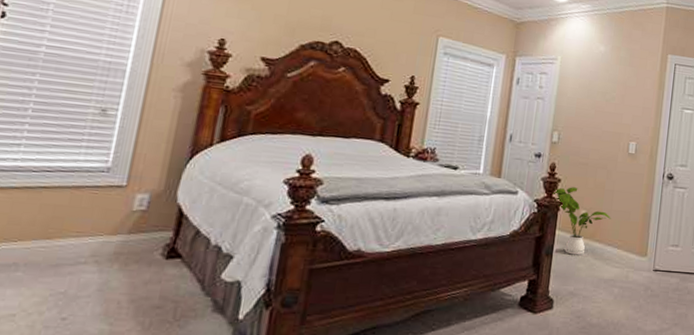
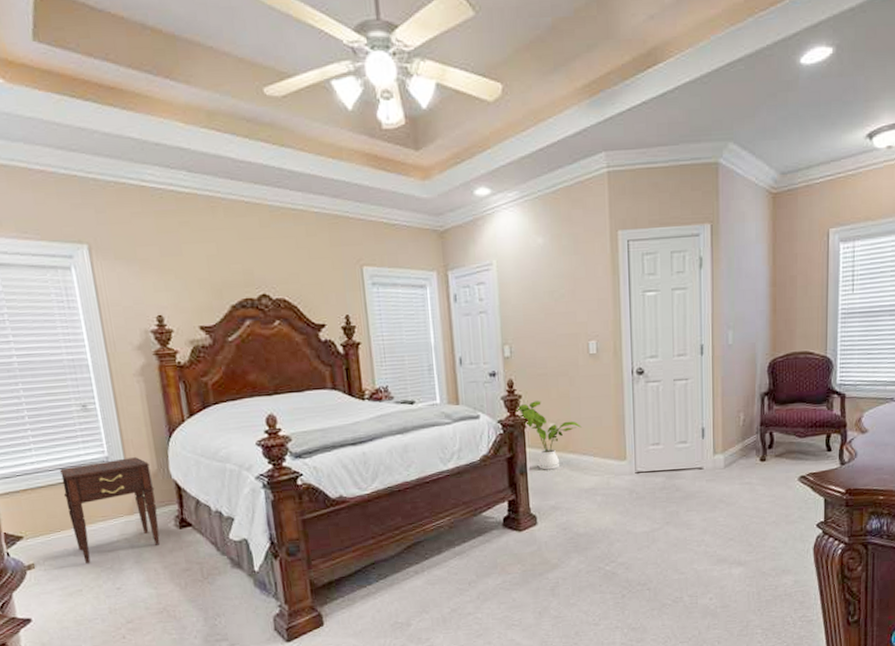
nightstand: none [31,171,156,284] -> present [59,457,160,563]

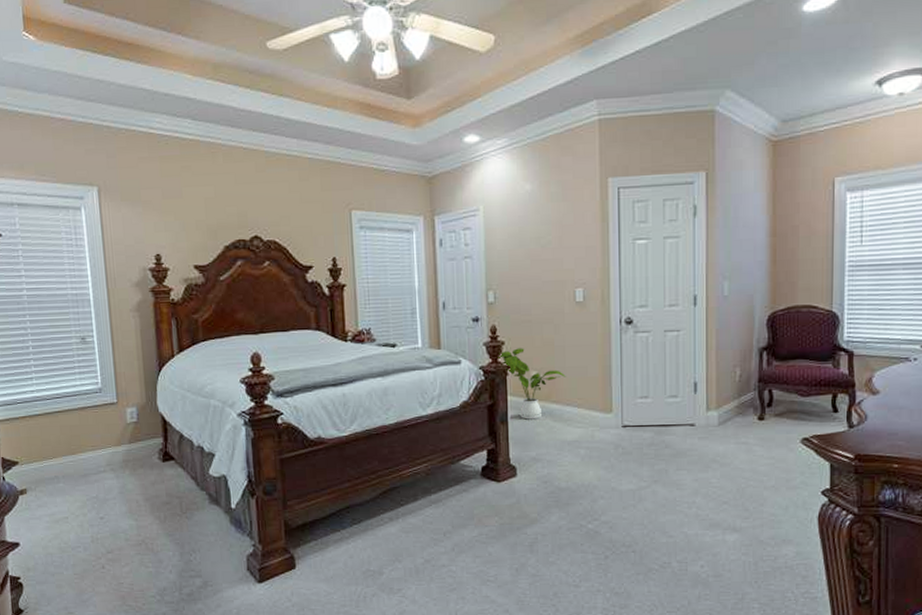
nightstand: present [59,457,160,563] -> none [56,390,144,491]

